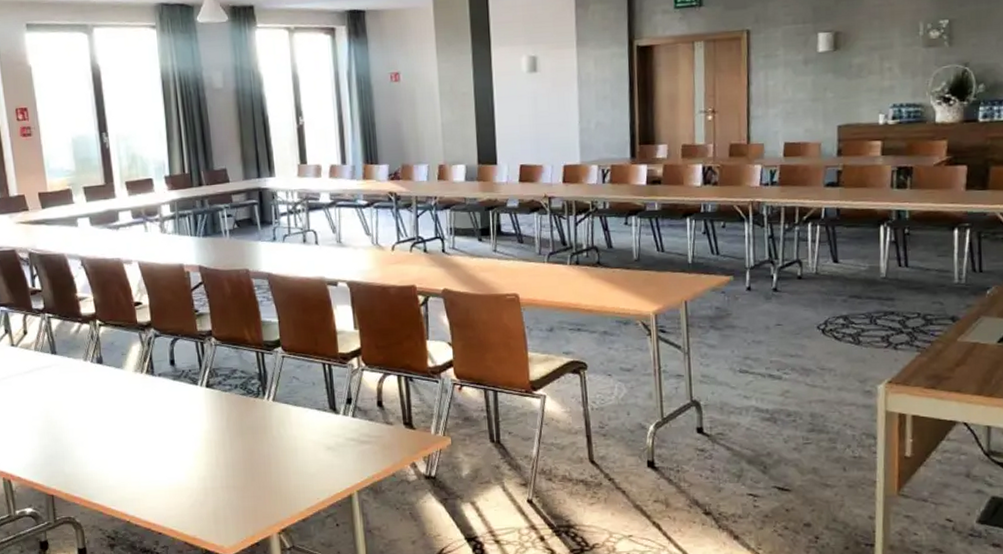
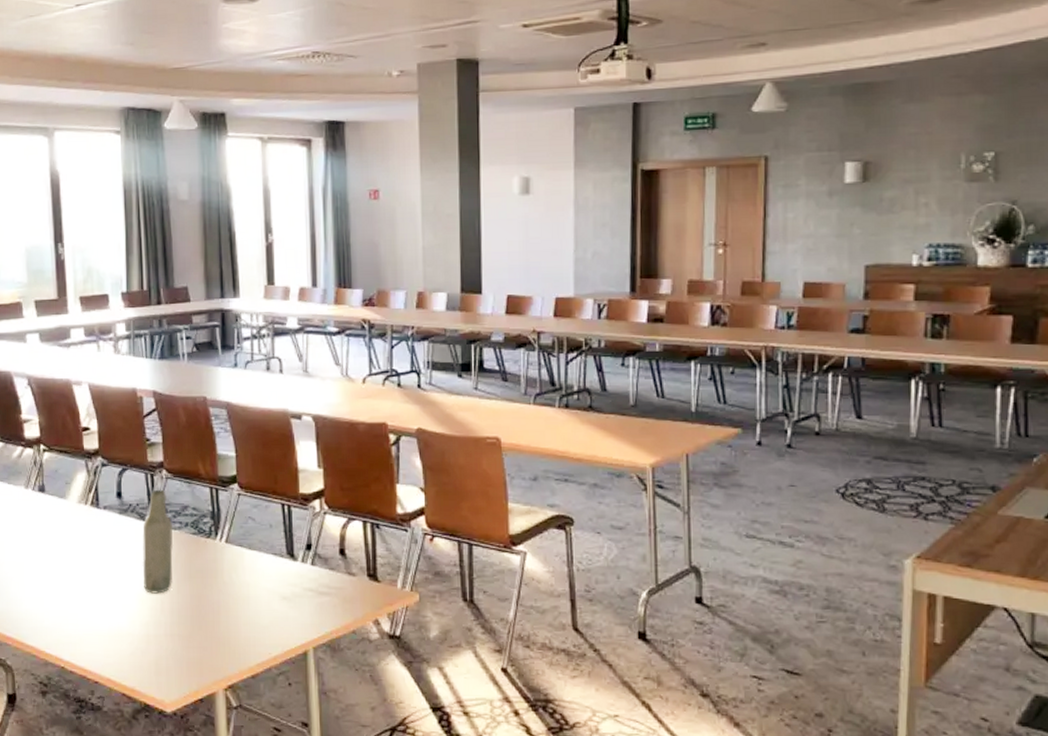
bottle: none [195,355,226,451] -> present [142,489,173,594]

